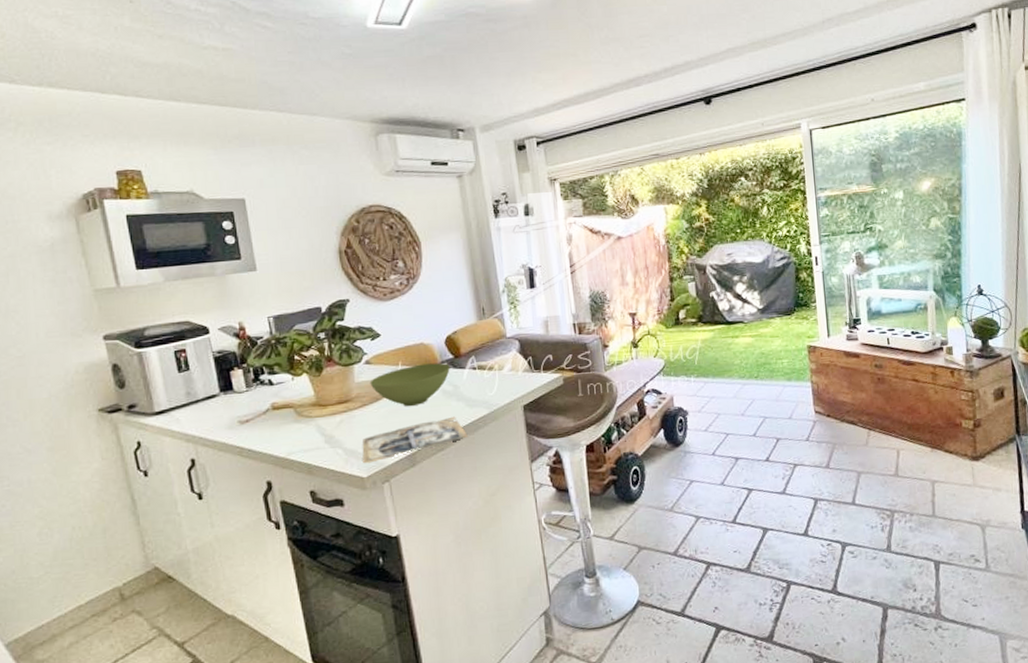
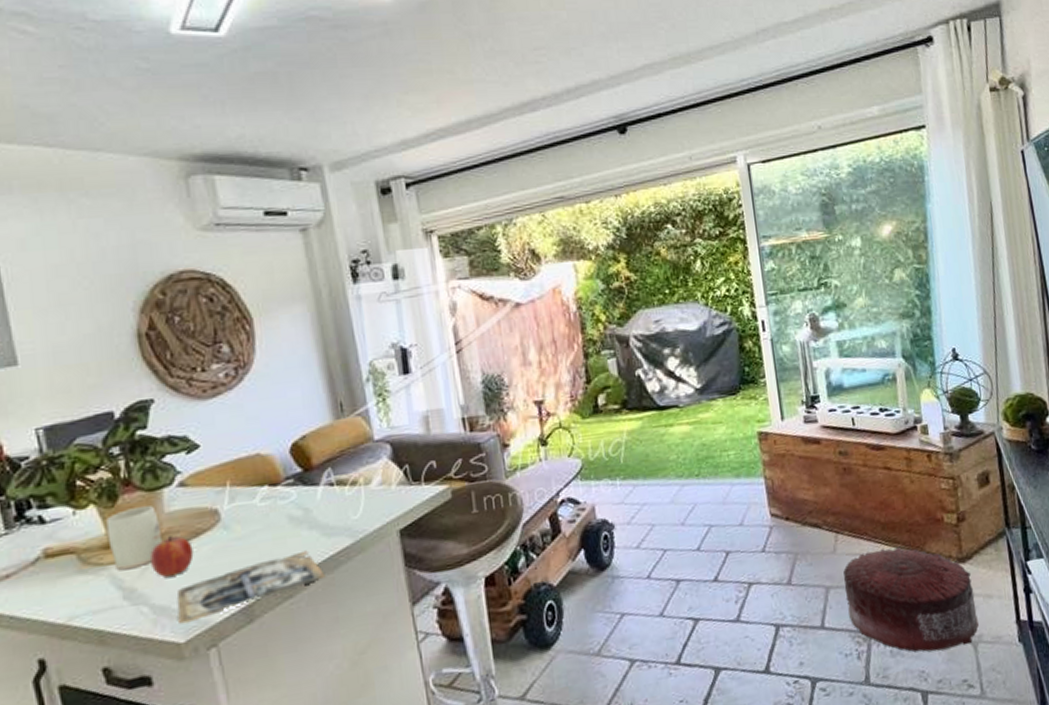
mug: none [314,377,353,422] -> present [106,505,163,570]
fruit: none [343,399,375,429] -> present [149,536,194,578]
bowl: present [370,363,450,406] -> none [185,479,298,541]
pouf: none [873,444,987,530] -> present [843,546,979,653]

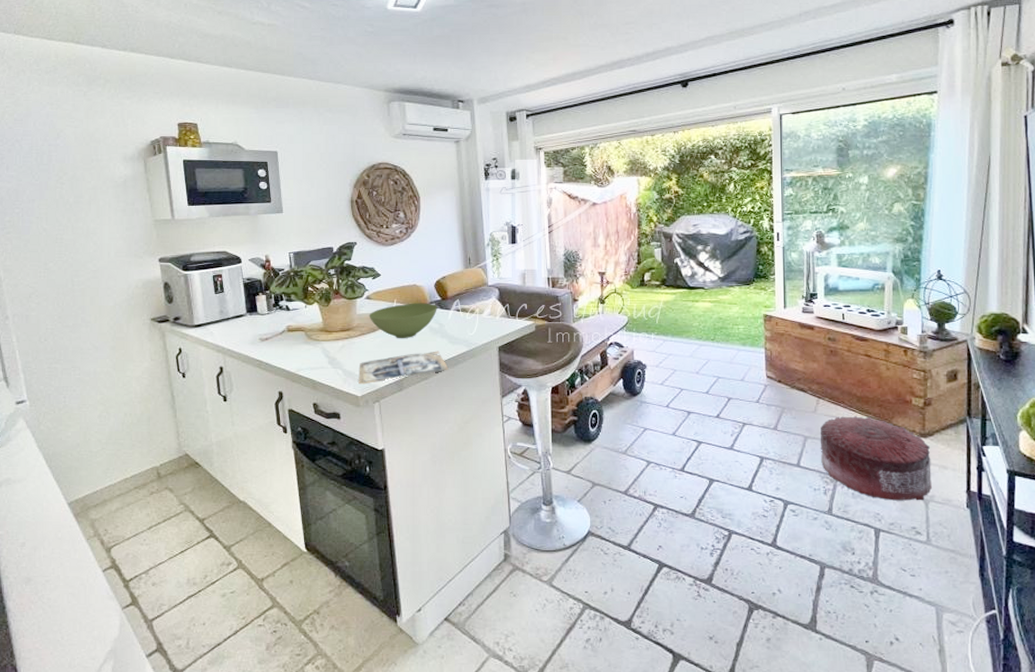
mug: present [106,505,163,570] -> none [323,309,354,346]
fruit: present [149,536,194,578] -> none [345,329,371,354]
bowl: none [185,479,298,541] -> present [369,303,437,338]

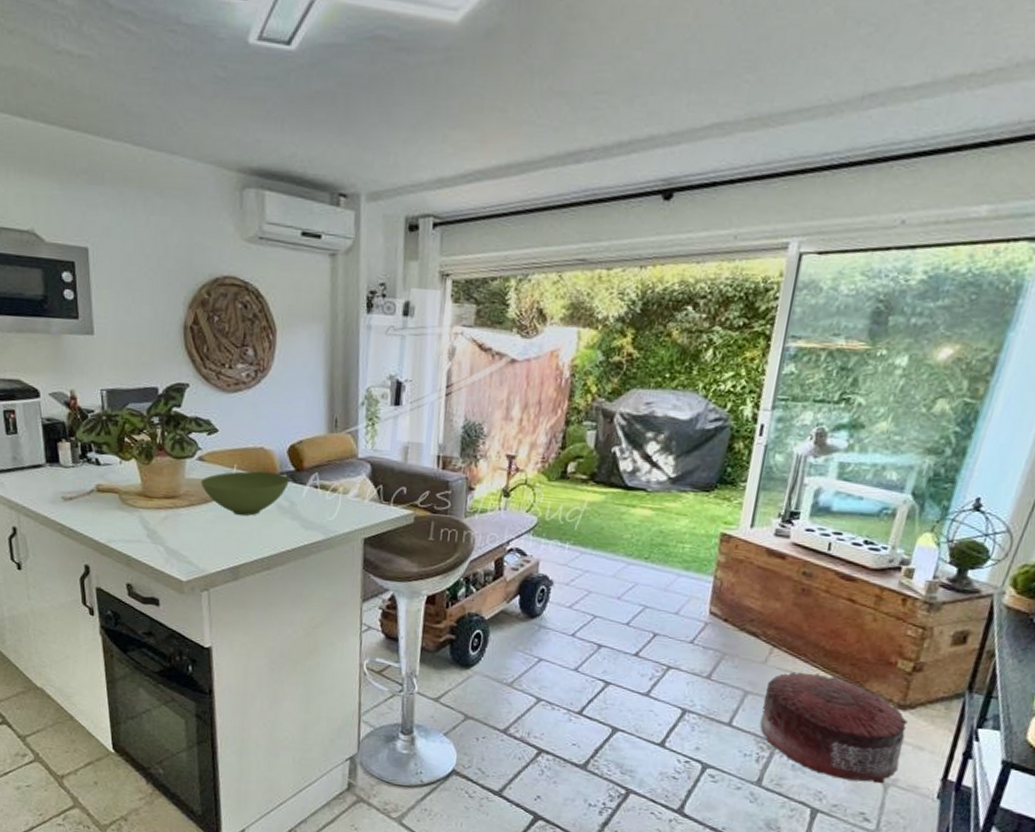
magazine: present [358,351,449,385] -> none [183,535,298,568]

